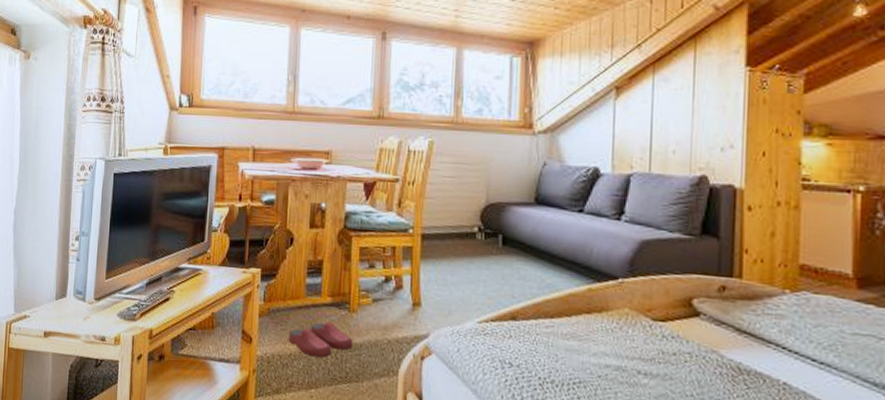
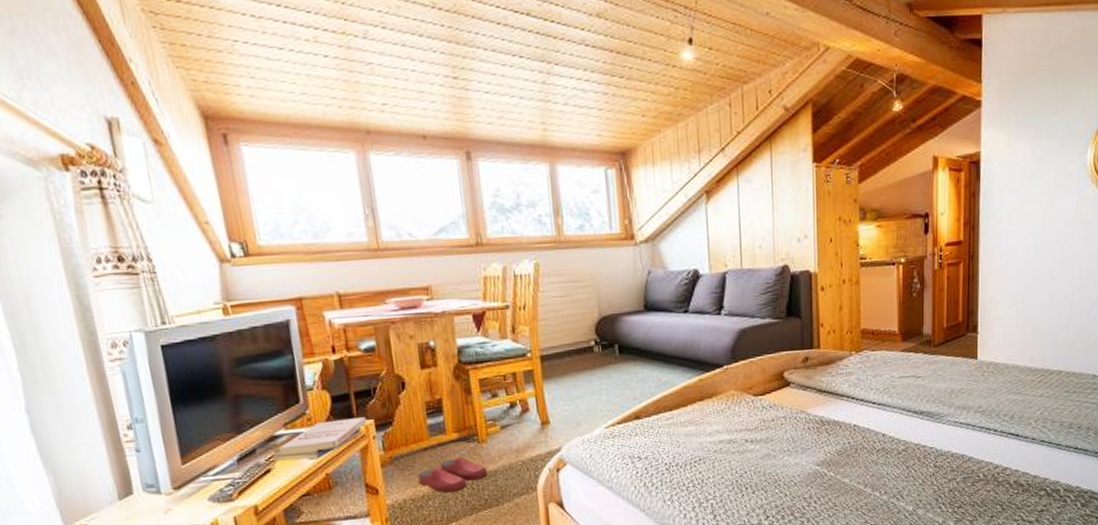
books: none [172,262,254,297] -> present [271,417,366,462]

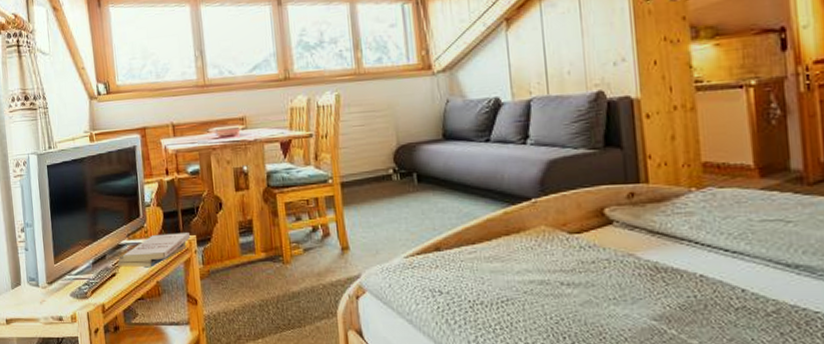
slippers: present [417,456,488,493] -> none [230,275,291,310]

